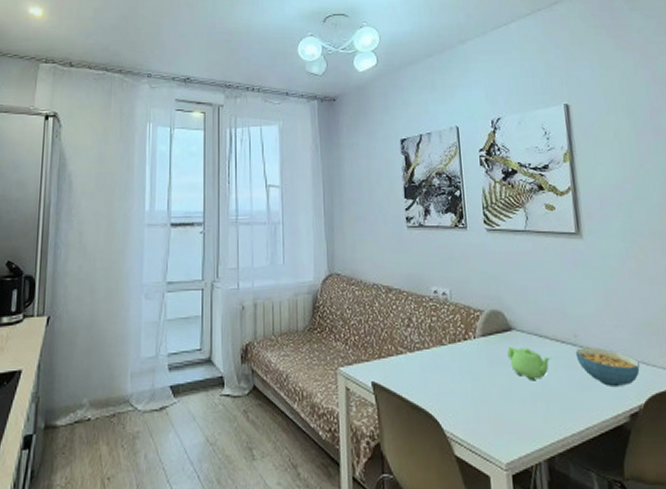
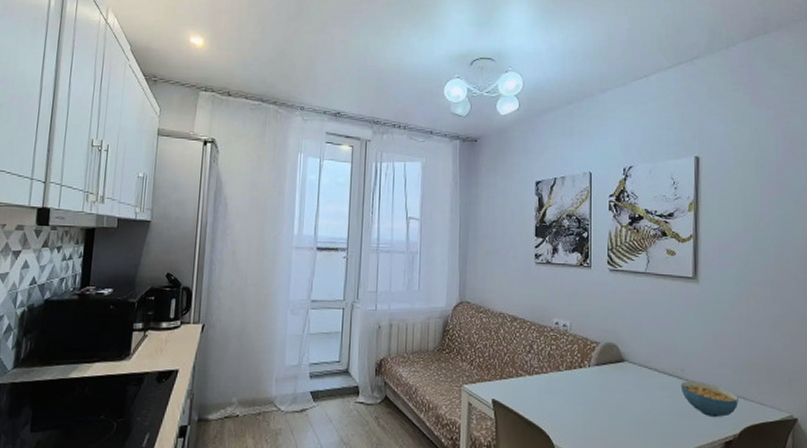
teapot: present [507,346,551,381] -> none [617,375,657,408]

